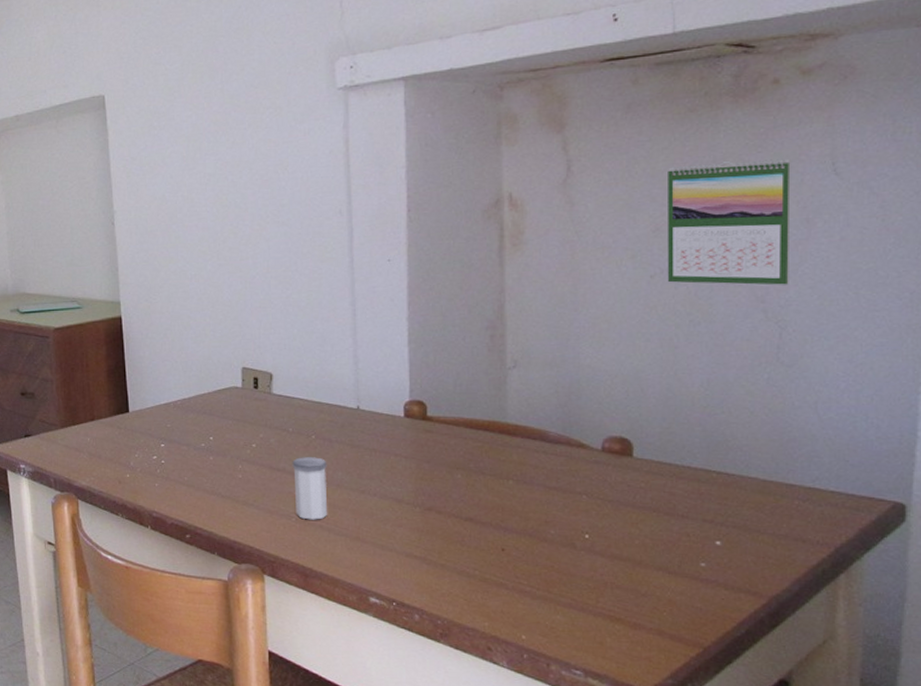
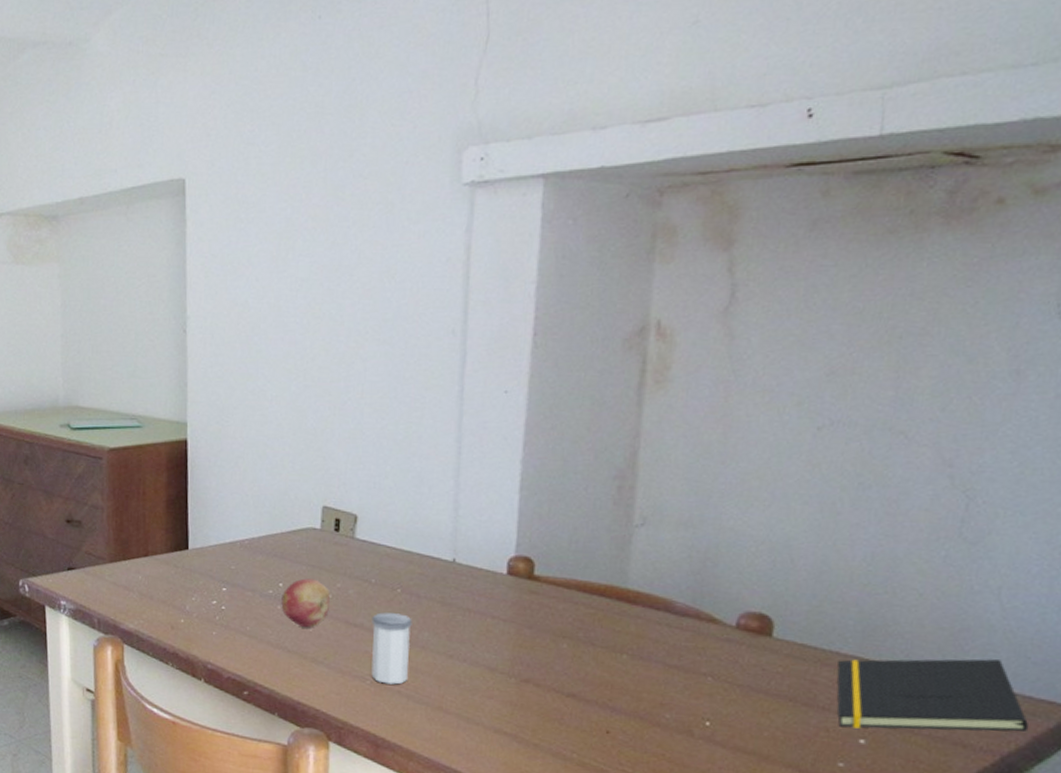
fruit: none [213,431,255,475] -> present [281,578,330,628]
calendar: present [668,159,791,285] -> none [838,294,1007,448]
notepad: none [690,464,854,532] -> present [837,659,1028,732]

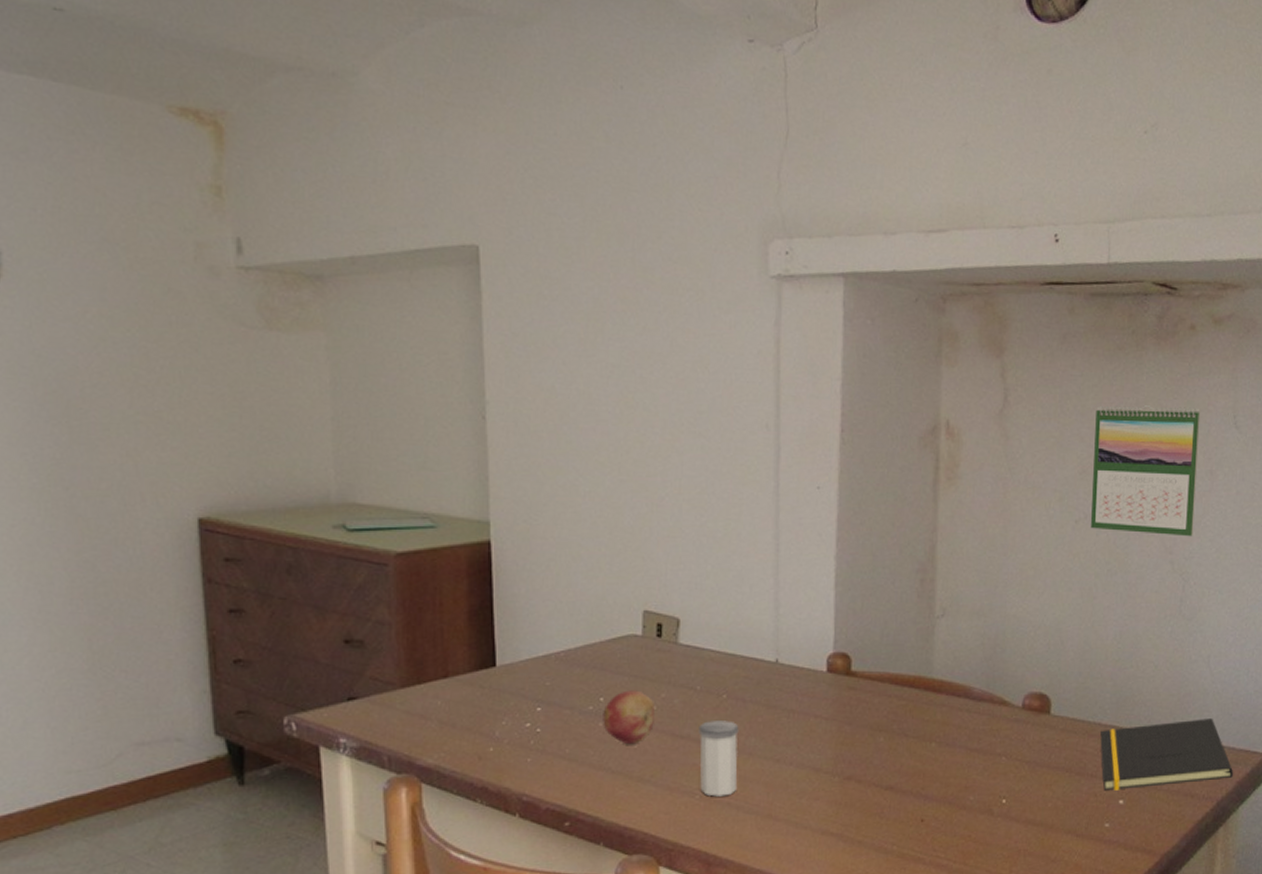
calendar: none [838,294,1007,448] -> present [1091,404,1201,537]

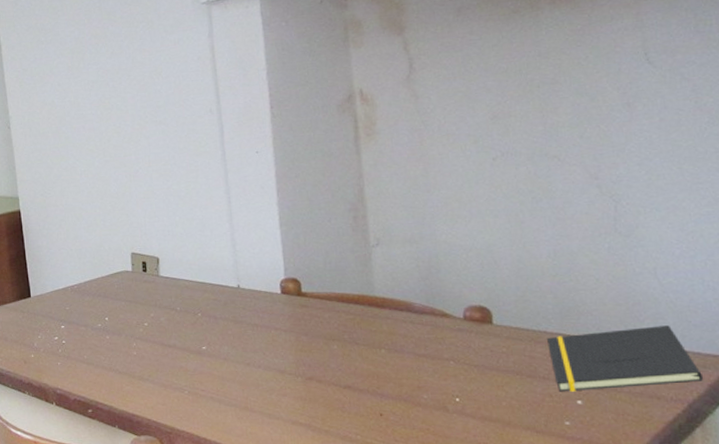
fruit: present [603,690,654,745] -> none [108,311,147,352]
salt shaker: present [698,721,739,797] -> none [181,333,218,392]
calendar: present [1091,404,1201,537] -> none [499,51,618,164]

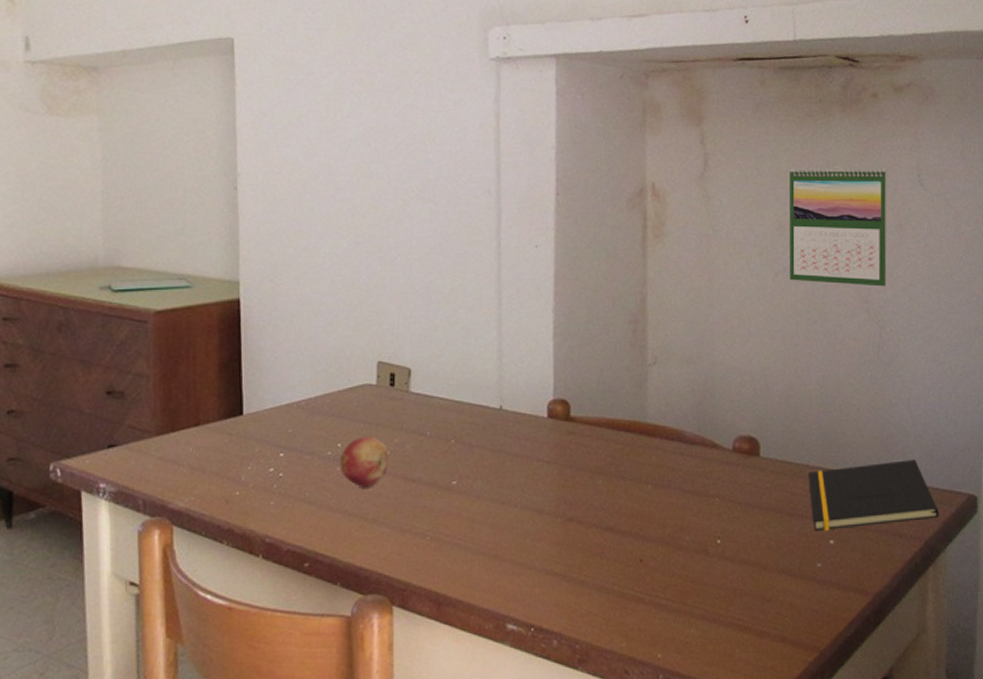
fruit: none [108,311,147,352] -> present [340,436,388,488]
calendar: none [499,51,618,164] -> present [790,165,887,287]

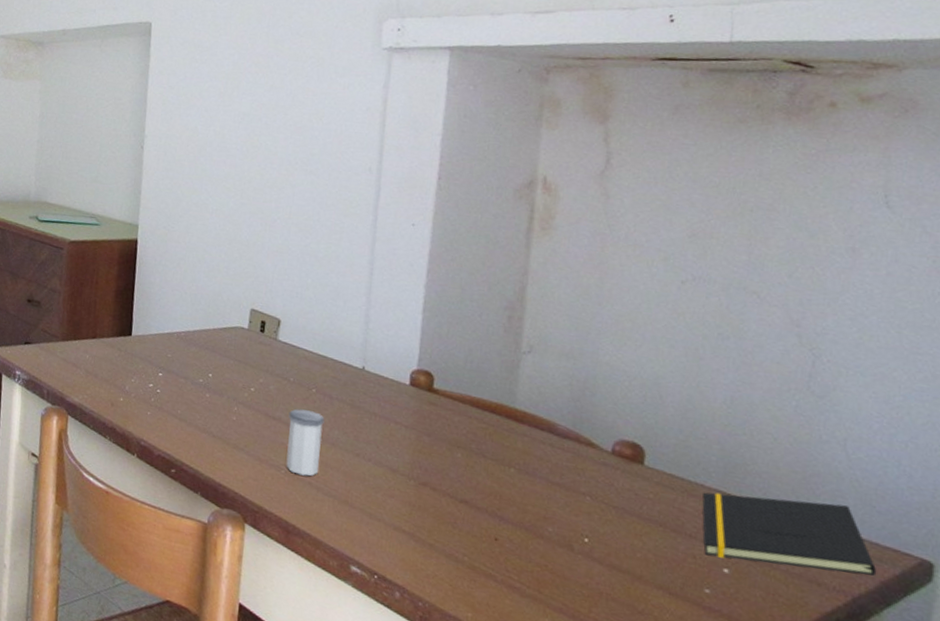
fruit: present [340,436,388,488] -> none [209,371,253,417]
salt shaker: none [429,464,466,538] -> present [286,408,325,476]
calendar: present [790,165,887,287] -> none [700,175,841,313]

